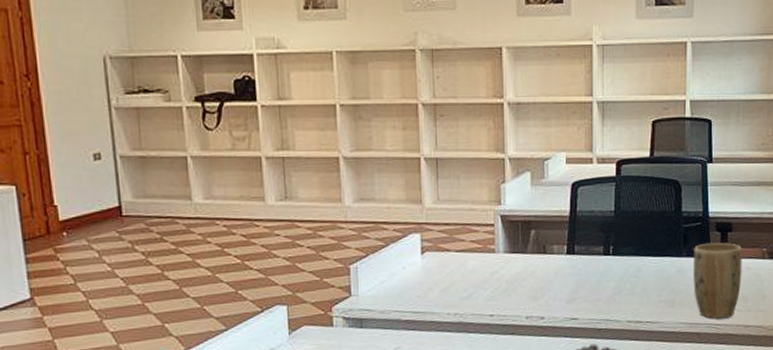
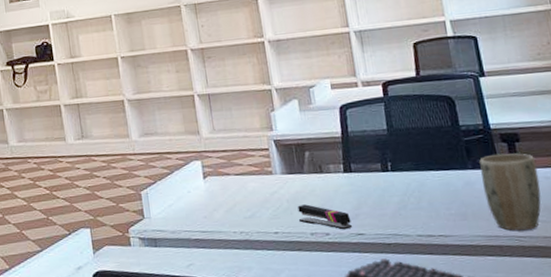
stapler: none [516,286,567,314] -> present [297,204,352,230]

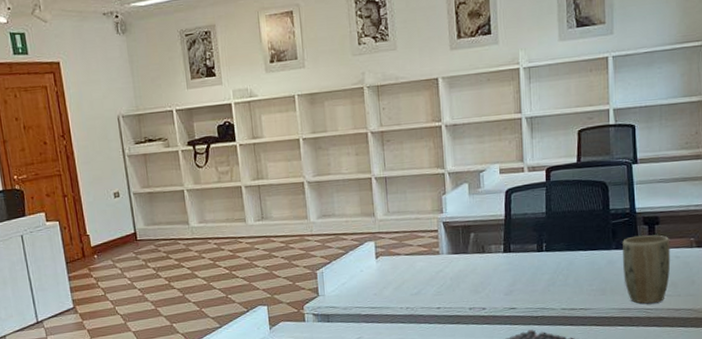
stapler: present [297,204,352,230] -> none [460,282,506,305]

